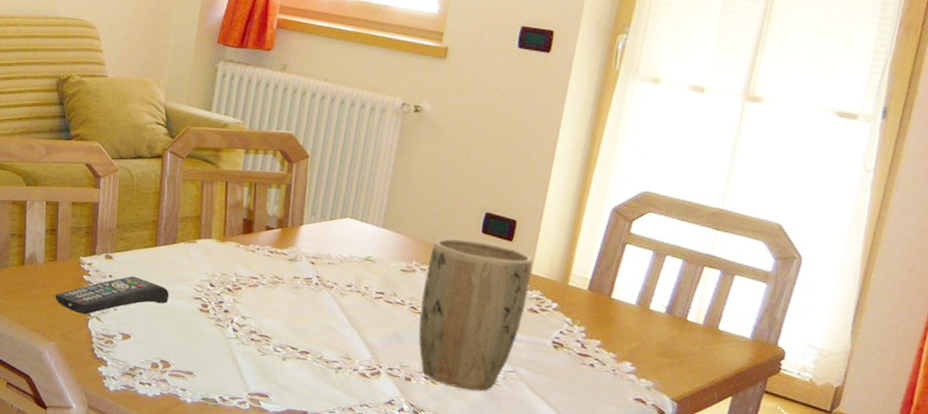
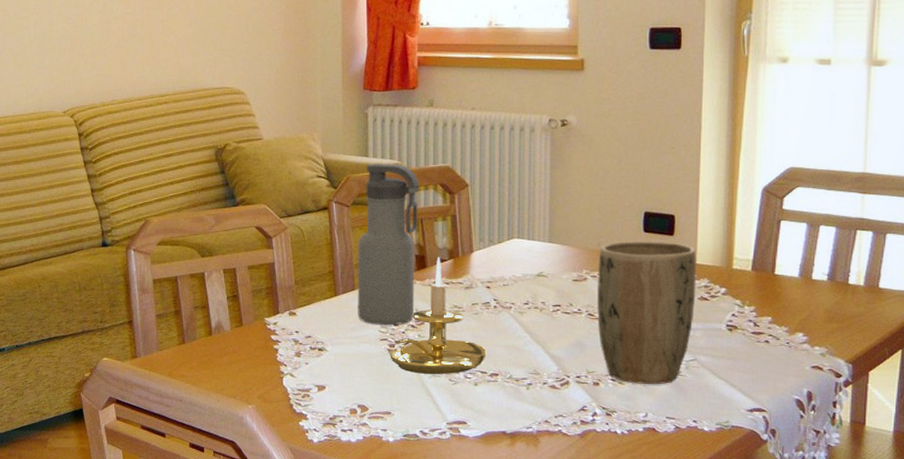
remote control: present [55,276,170,315] -> none [246,328,357,373]
water bottle: none [174,119,259,286] -> present [357,164,419,325]
candle holder: none [200,224,302,345] -> present [389,257,488,375]

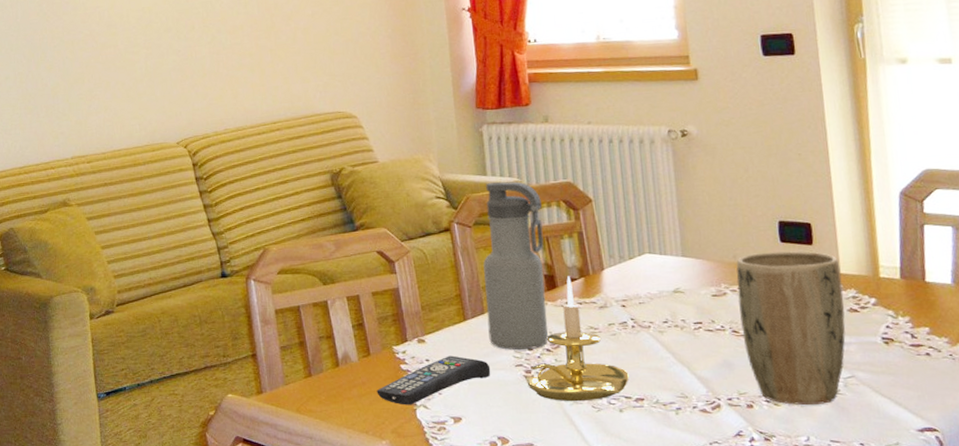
remote control: none [246,328,357,373] -> present [376,355,491,405]

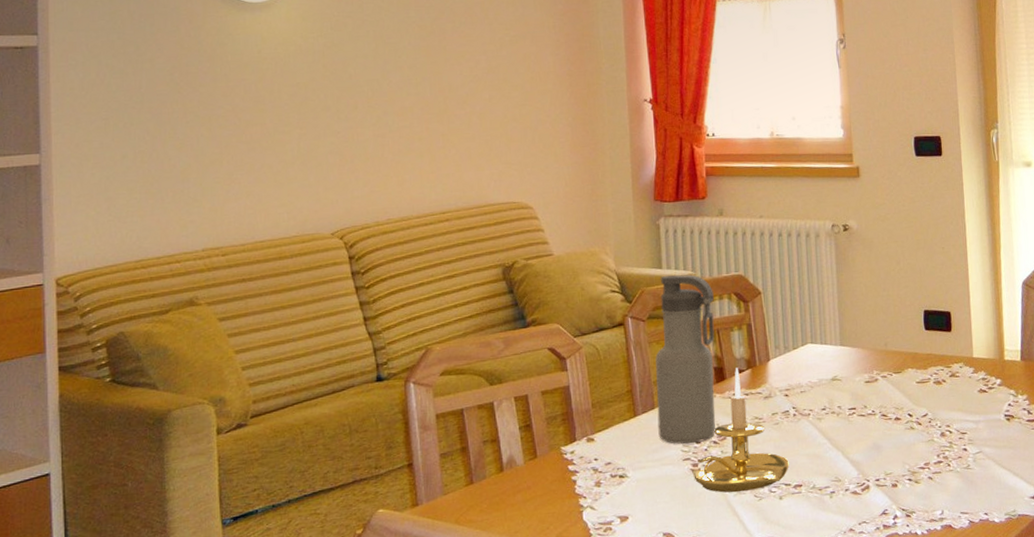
remote control: present [376,355,491,405] -> none [542,453,659,508]
plant pot: present [736,251,846,406] -> none [887,338,976,482]

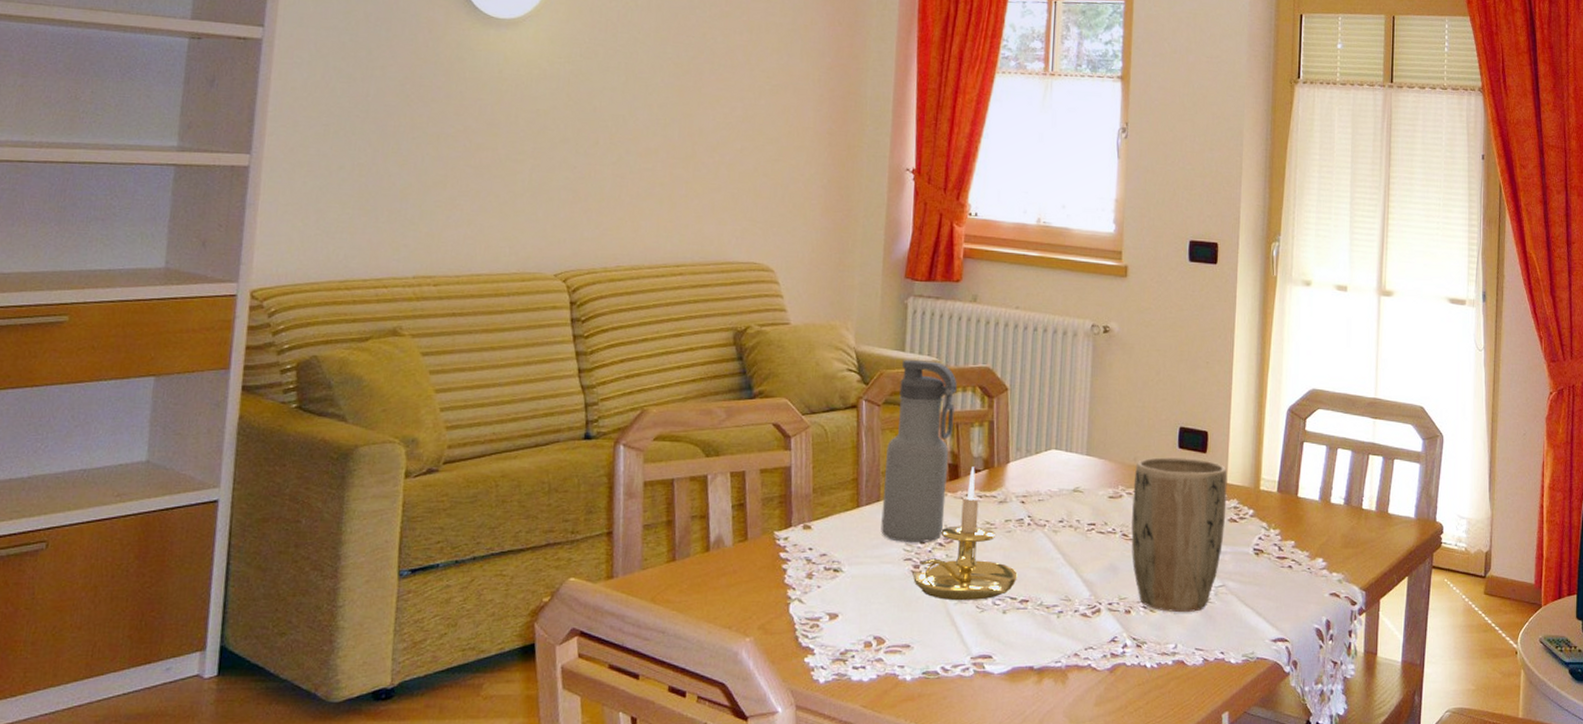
plant pot: none [887,338,976,482] -> present [1131,457,1228,613]

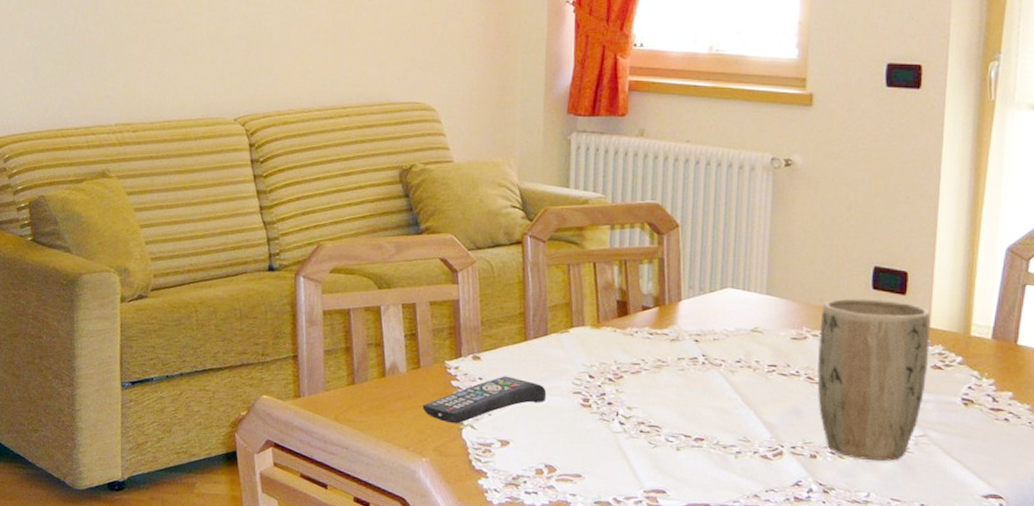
remote control: none [748,545,878,599] -> present [422,376,547,424]
water bottle: present [881,360,957,542] -> none [549,196,624,377]
candle holder: present [912,467,1019,601] -> none [582,304,693,436]

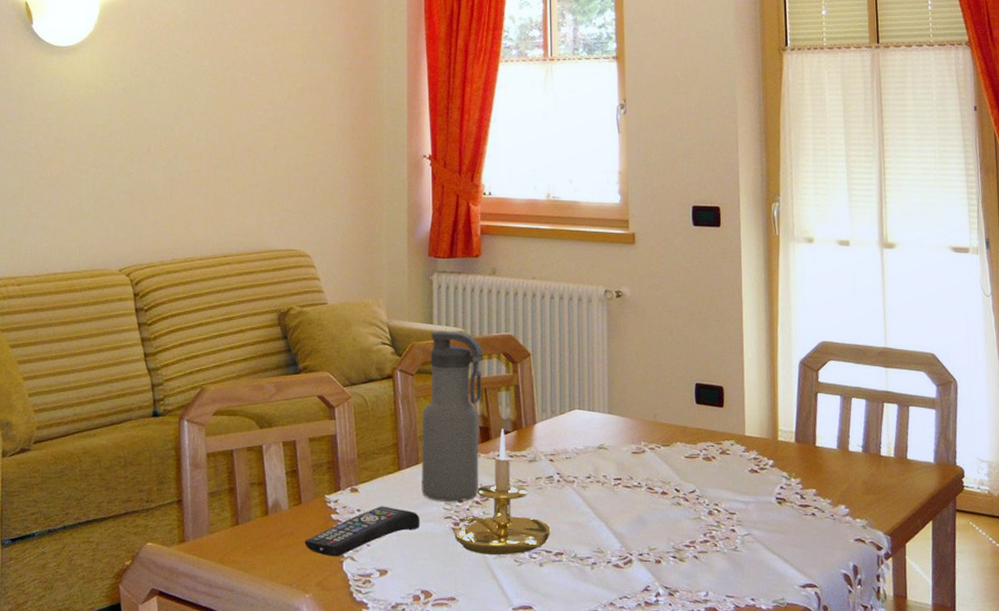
water bottle: none [549,196,624,377] -> present [421,332,483,501]
candle holder: none [582,304,693,436] -> present [453,429,552,555]
plant pot: present [817,298,931,462] -> none [655,413,747,562]

